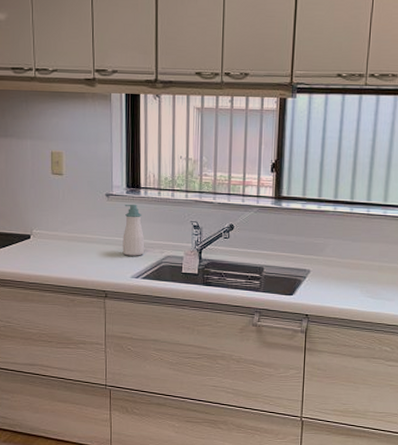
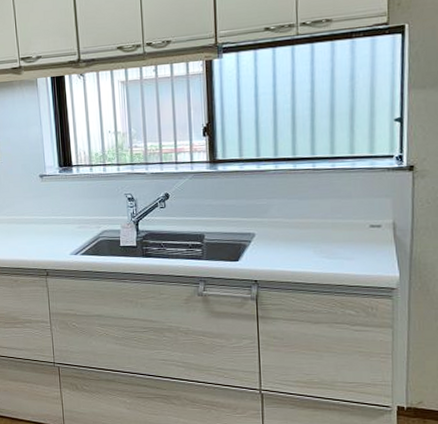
soap bottle: present [122,204,145,256] -> none [58,182,82,234]

